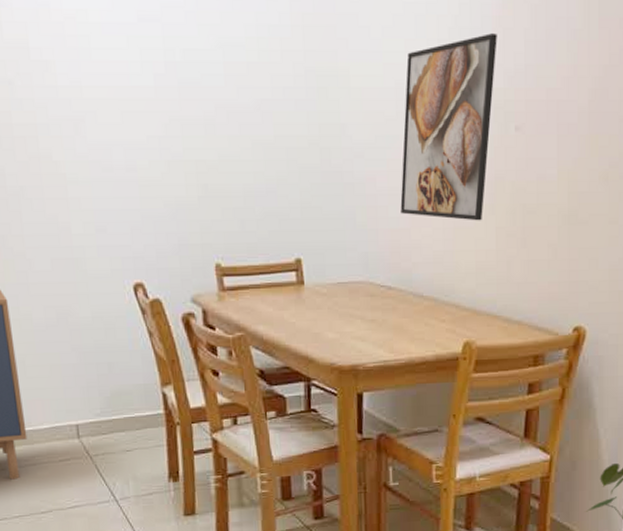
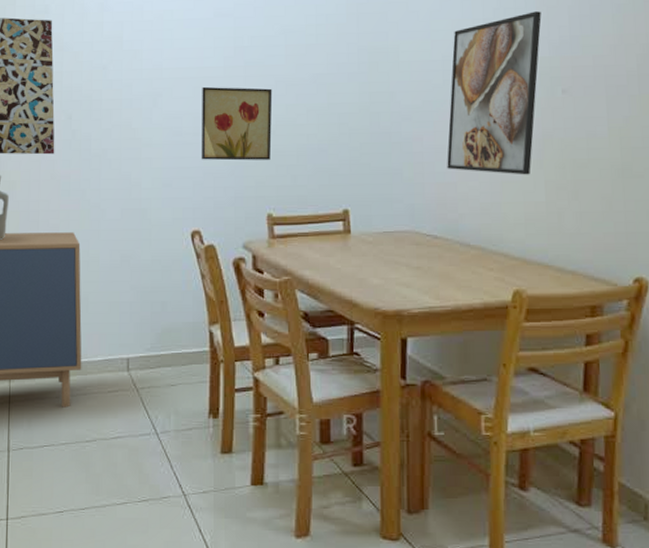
wall art: none [131,111,215,202] -> present [201,86,273,161]

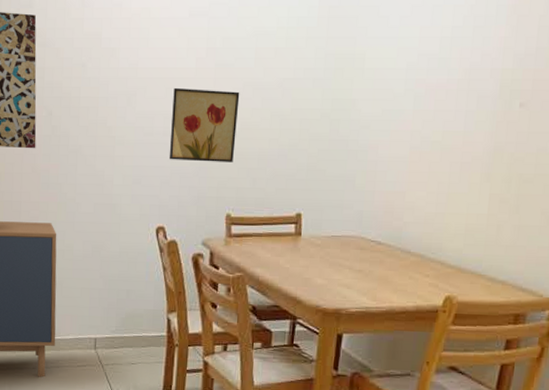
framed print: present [447,11,542,175] -> none [398,20,511,188]

